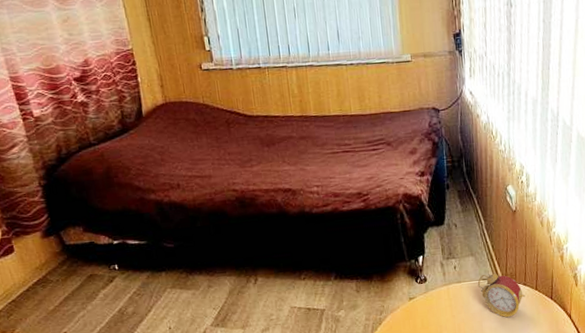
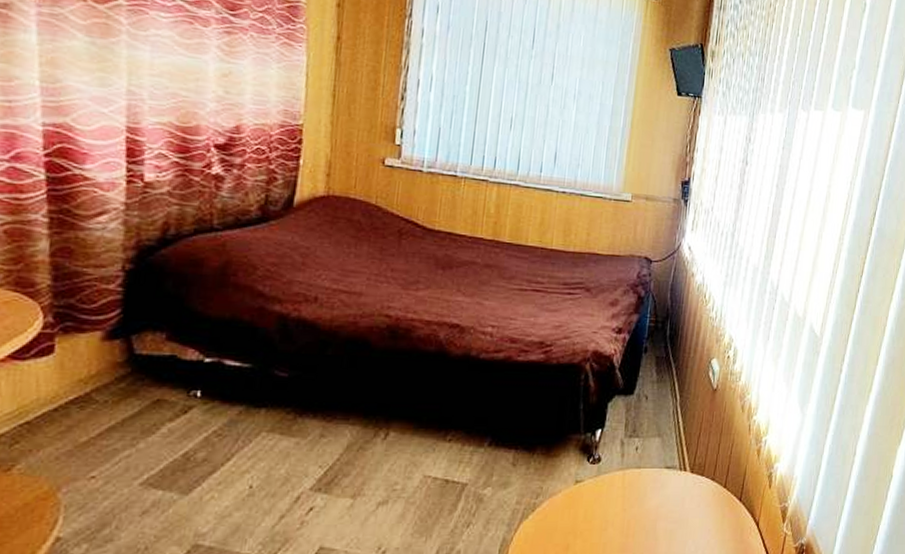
alarm clock: present [477,273,526,318] -> none [659,461,712,519]

